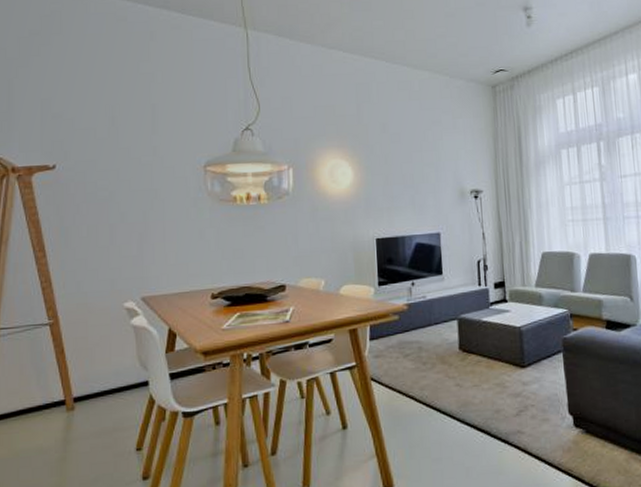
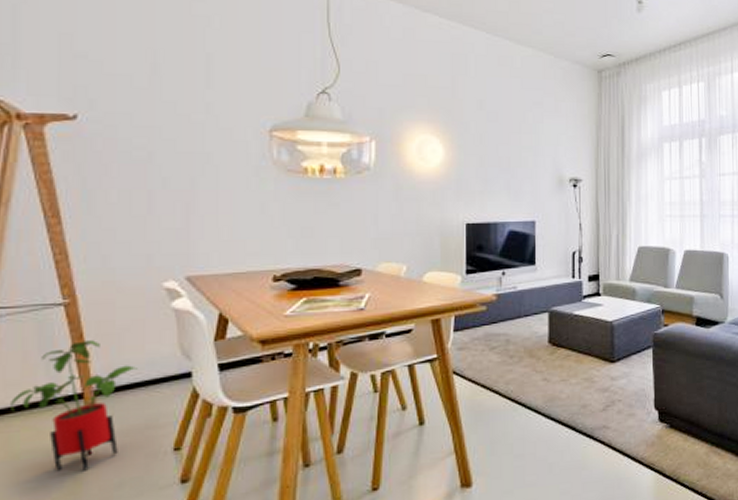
house plant: none [12,354,106,468] -> present [11,340,138,472]

